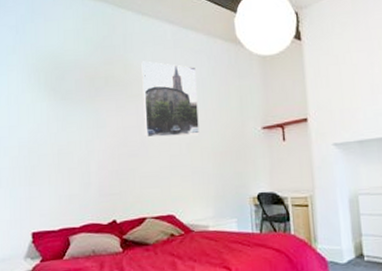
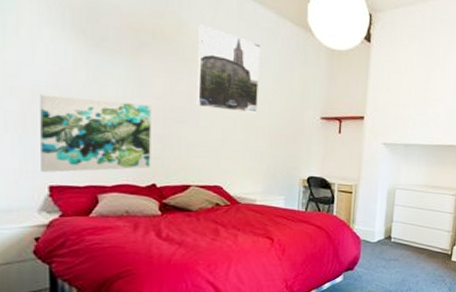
wall art: none [24,144,111,221] -> present [40,93,152,173]

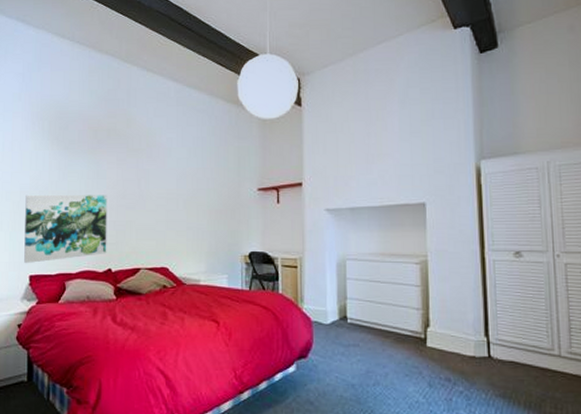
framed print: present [196,24,260,114] -> none [143,116,197,192]

